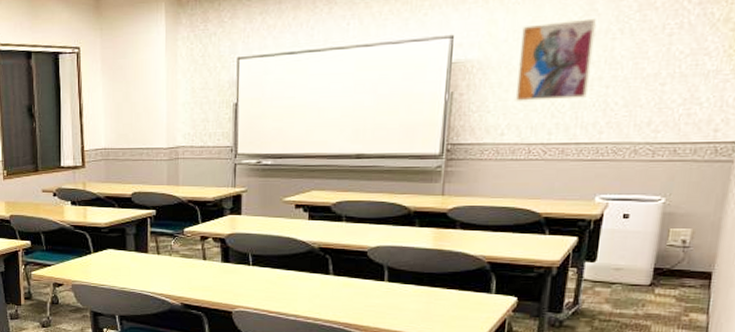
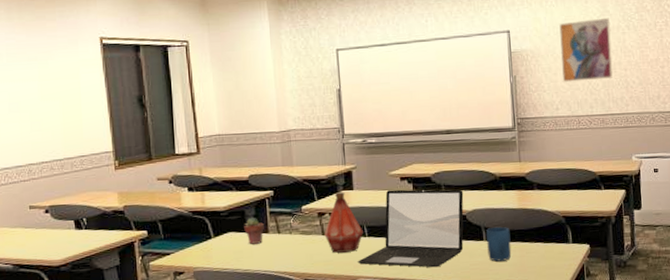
potted succulent: none [124,235,144,263] -> present [244,217,264,244]
bottle: none [205,215,248,280] -> present [324,191,363,253]
laptop: none [239,218,368,305] -> present [358,189,464,268]
mug: none [387,267,418,306] -> present [486,226,512,262]

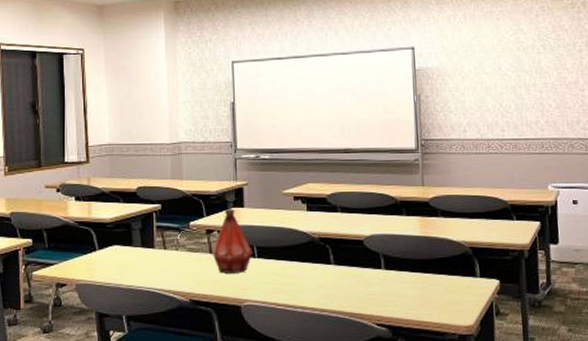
potted succulent: present [244,217,264,244] -> none [129,230,150,259]
laptop: present [358,189,464,268] -> none [246,209,361,295]
mug: present [486,226,512,262] -> none [385,254,412,293]
wall art: present [559,17,613,83] -> none [468,36,526,104]

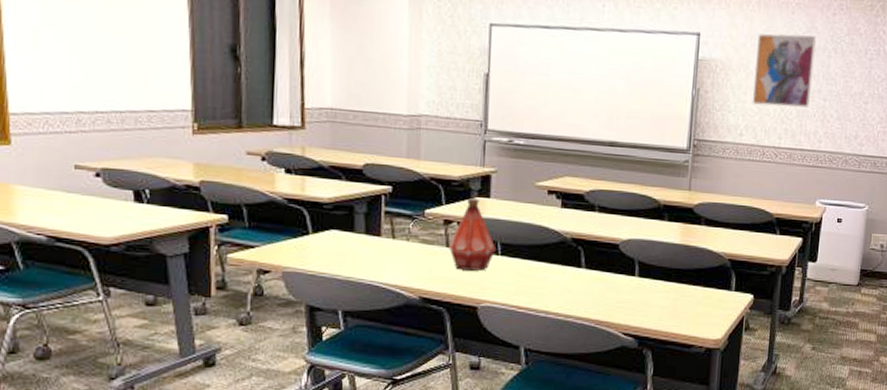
wall art: none [468,36,526,104] -> present [752,33,817,108]

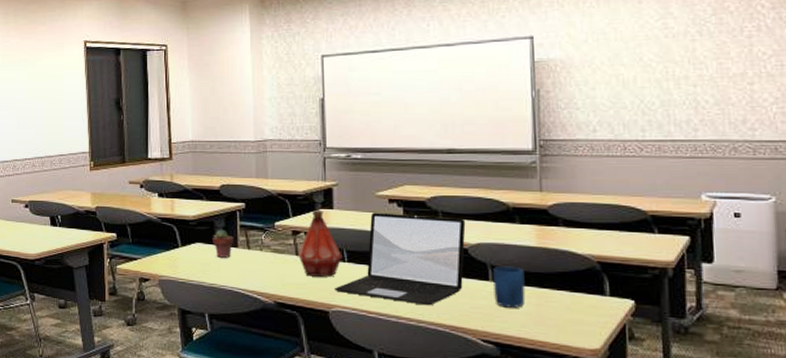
potted succulent: none [351,215,376,248] -> present [212,229,233,258]
laptop: none [485,204,620,301] -> present [335,213,466,306]
mug: none [638,262,667,302] -> present [493,266,526,308]
wall art: present [752,33,817,108] -> none [601,21,675,100]

